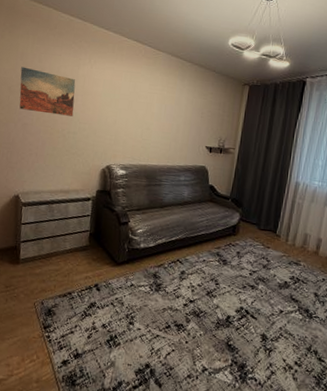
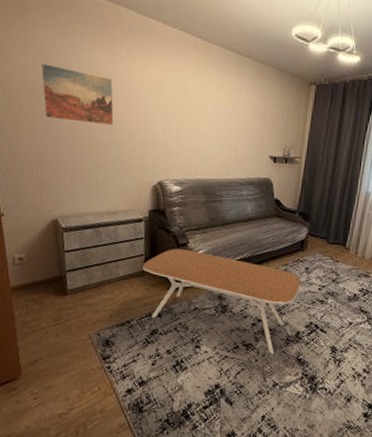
coffee table: none [87,226,232,337] -> present [143,249,301,354]

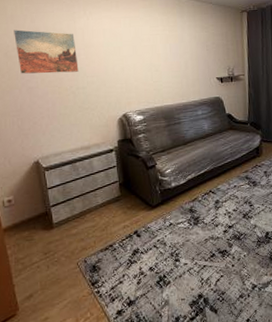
coffee table: present [143,249,301,354] -> none [118,171,262,257]

